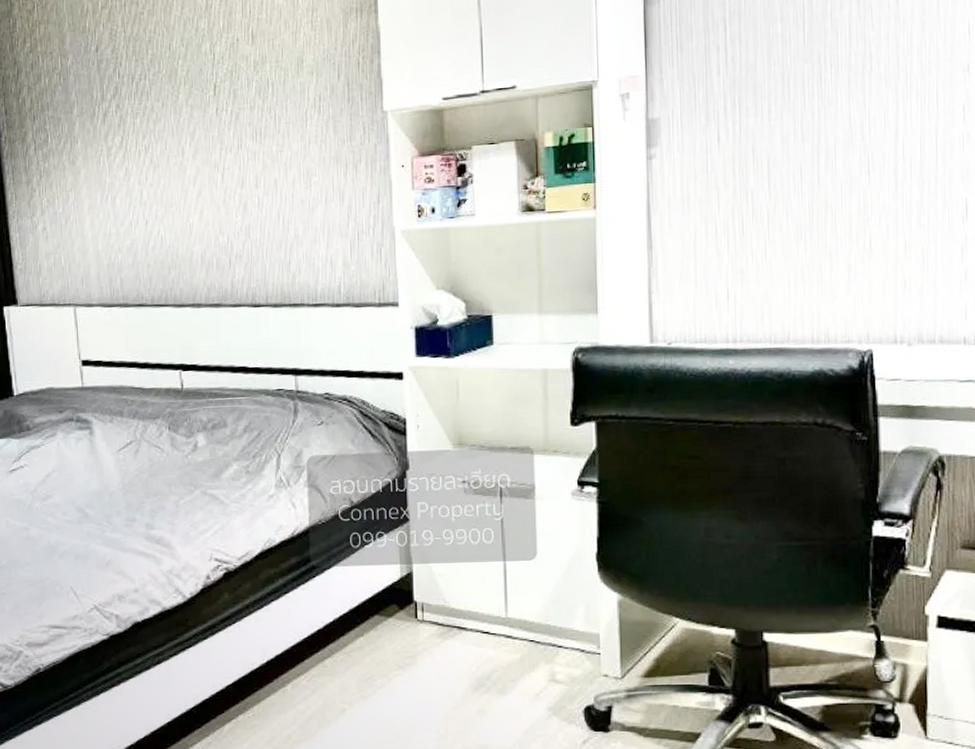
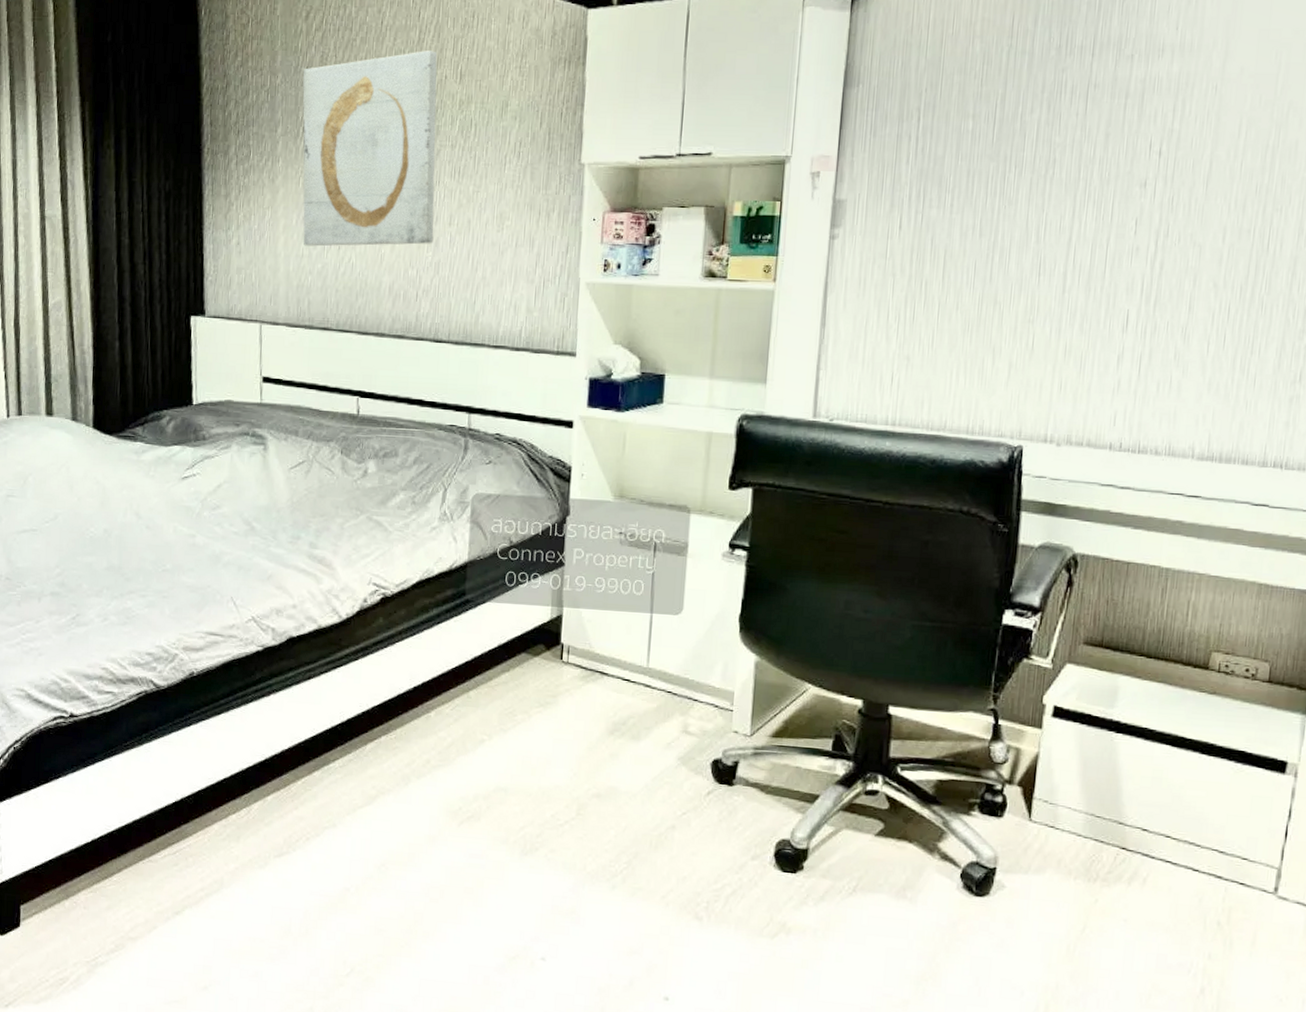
wall art: none [93,15,241,224] -> present [302,50,438,247]

